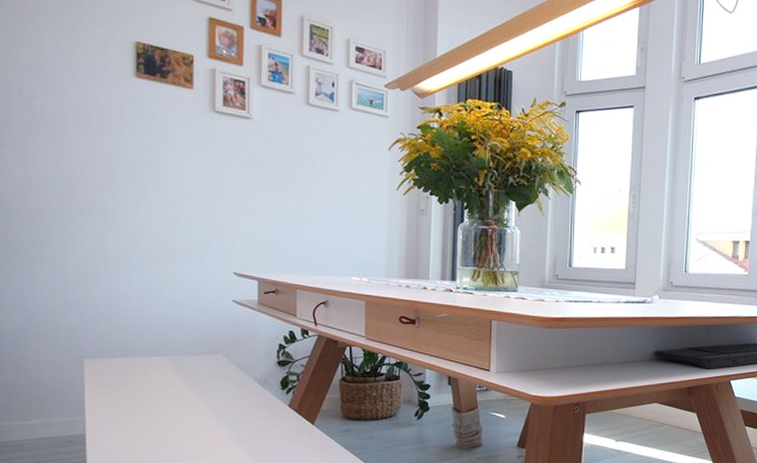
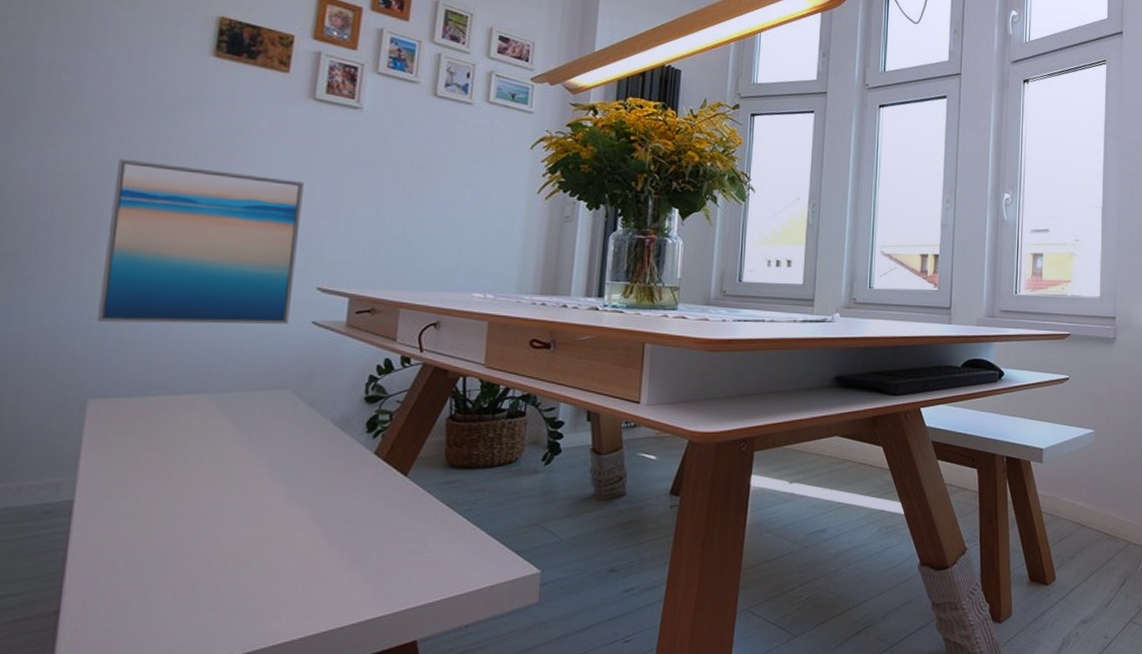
wall art: none [78,167,216,302] -> present [98,158,304,324]

